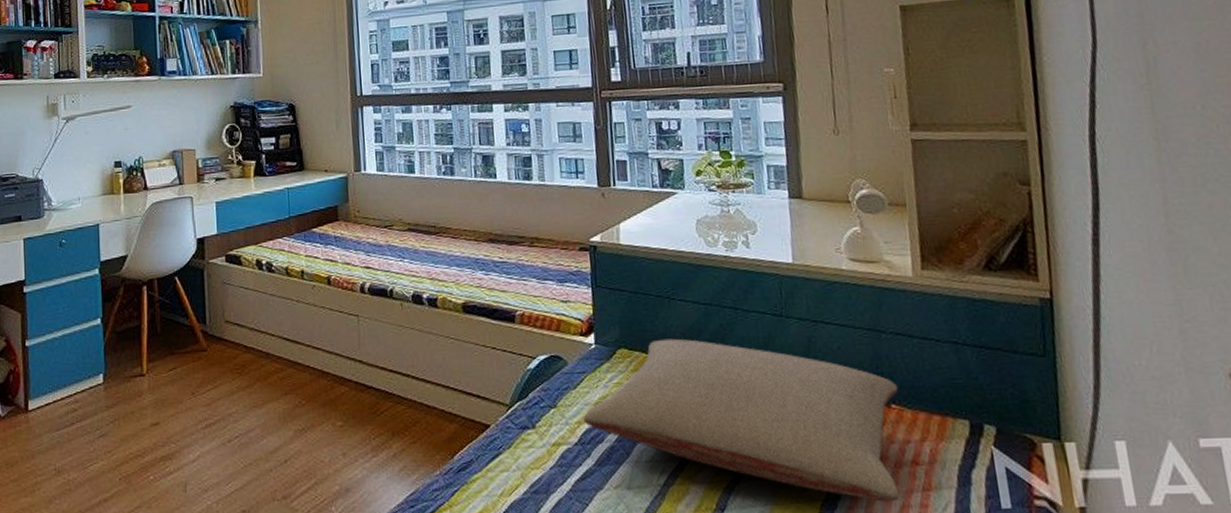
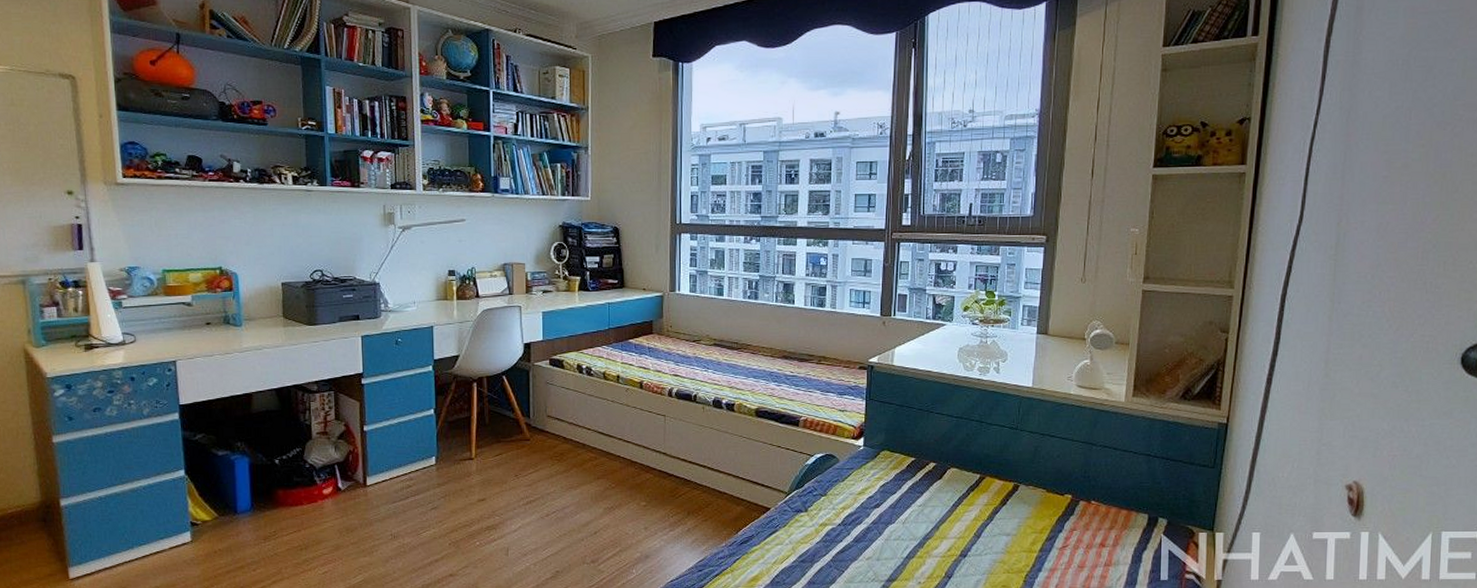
pillow: present [583,338,900,502] -> none [847,444,1099,573]

